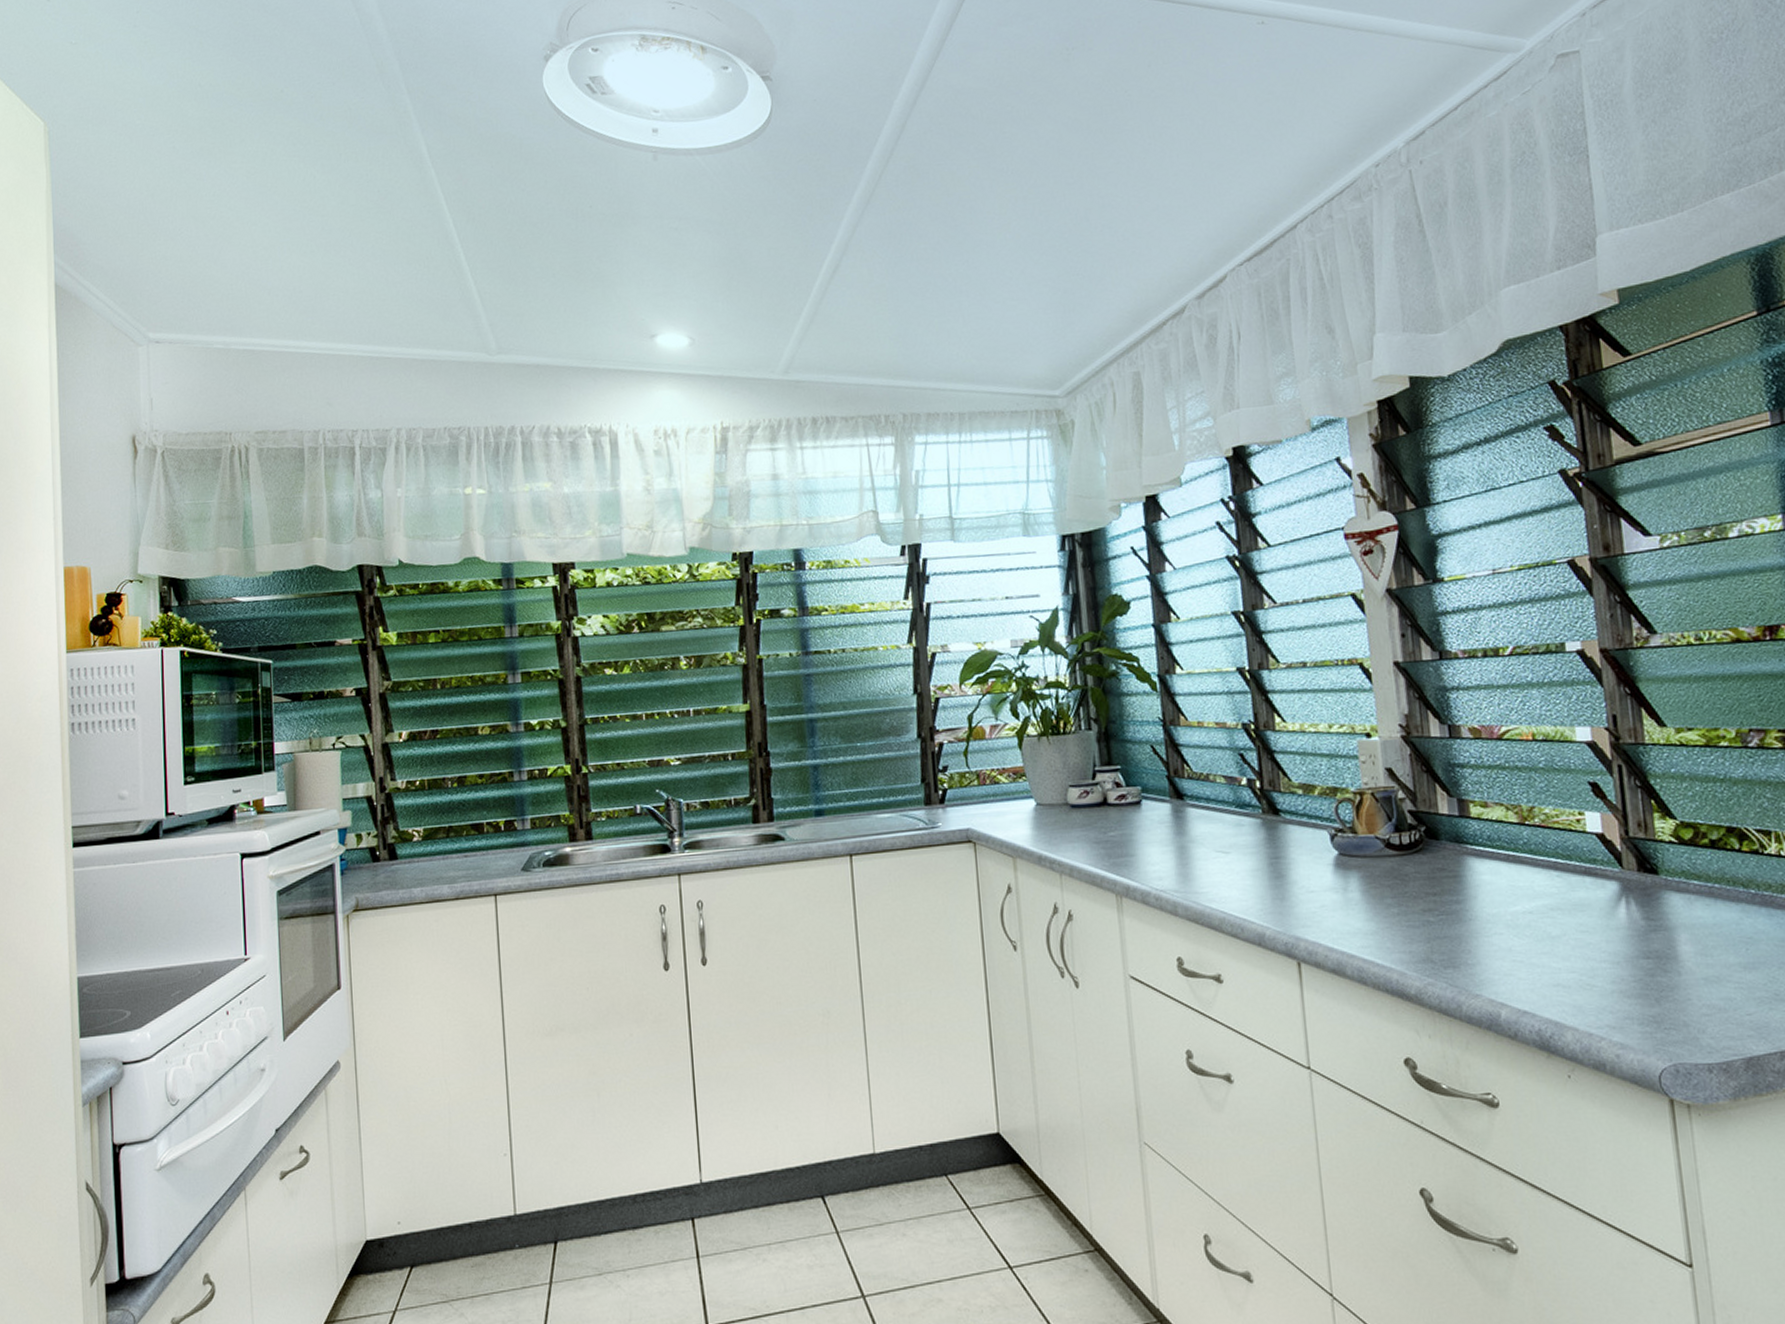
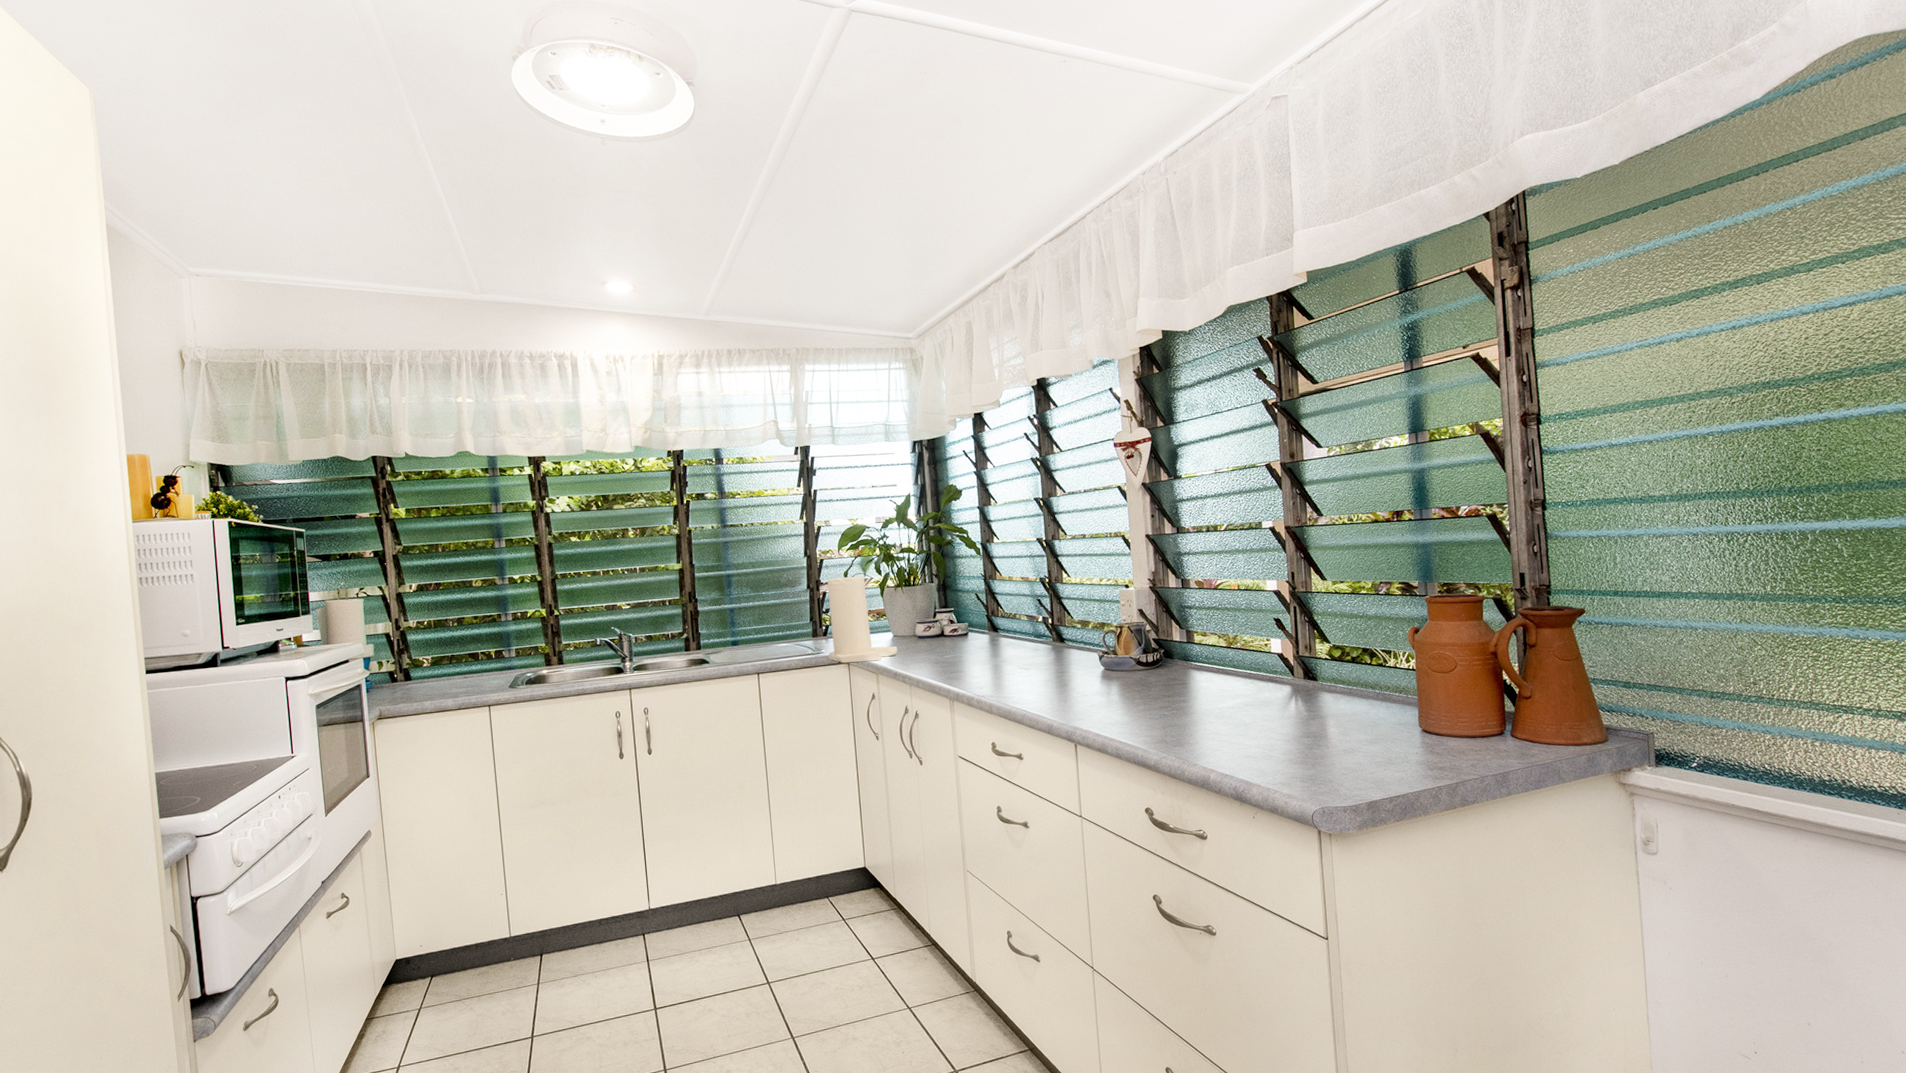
paper towel: none [945,721,1043,843] -> present [827,576,898,664]

